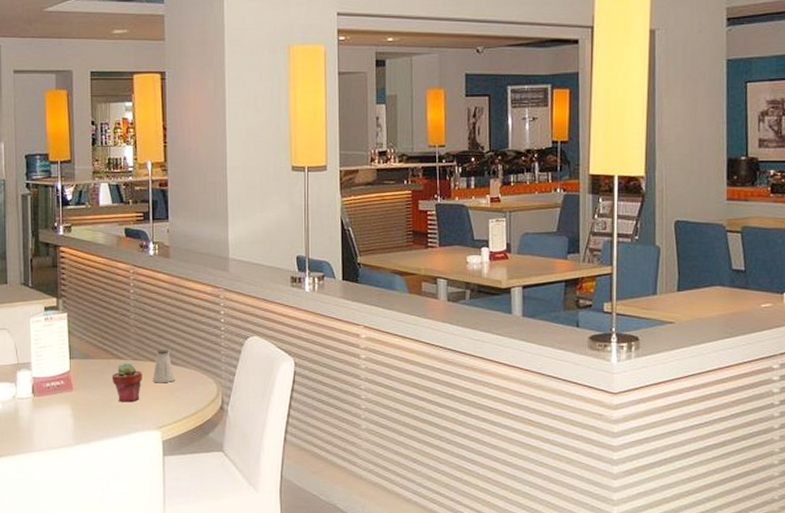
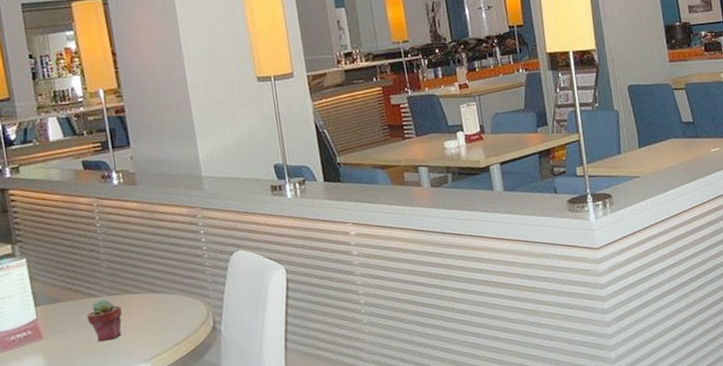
saltshaker: present [152,349,176,383] -> none [133,279,160,315]

